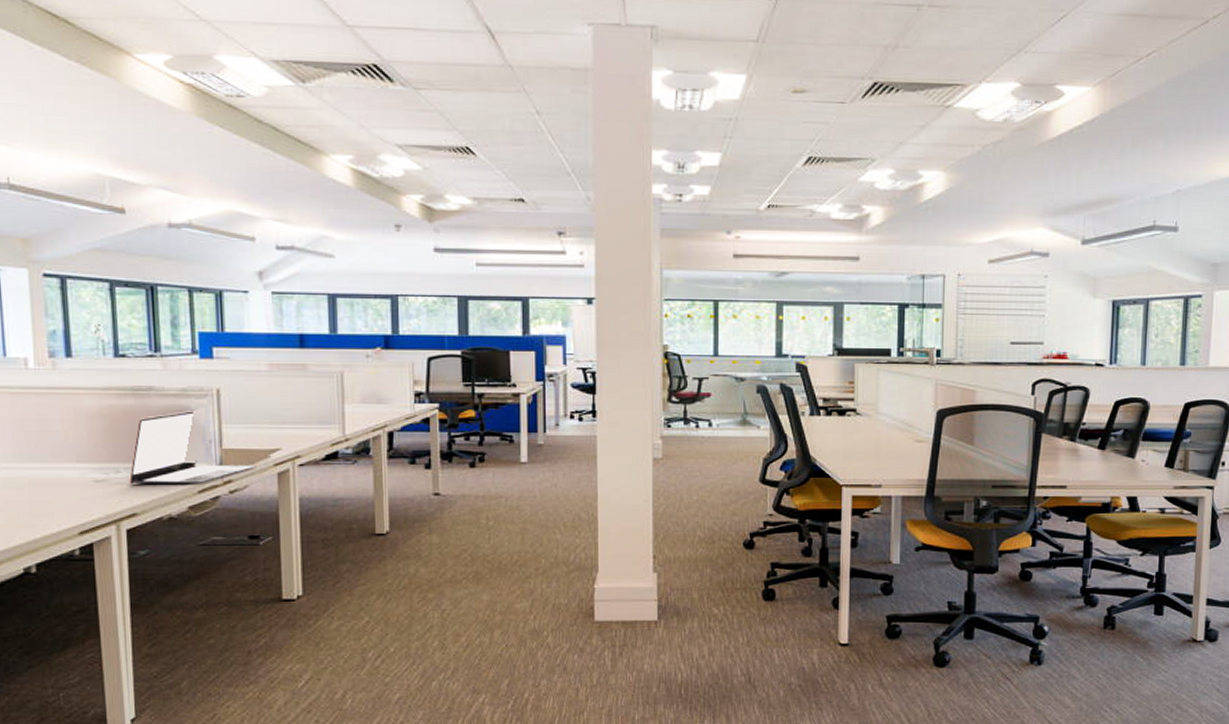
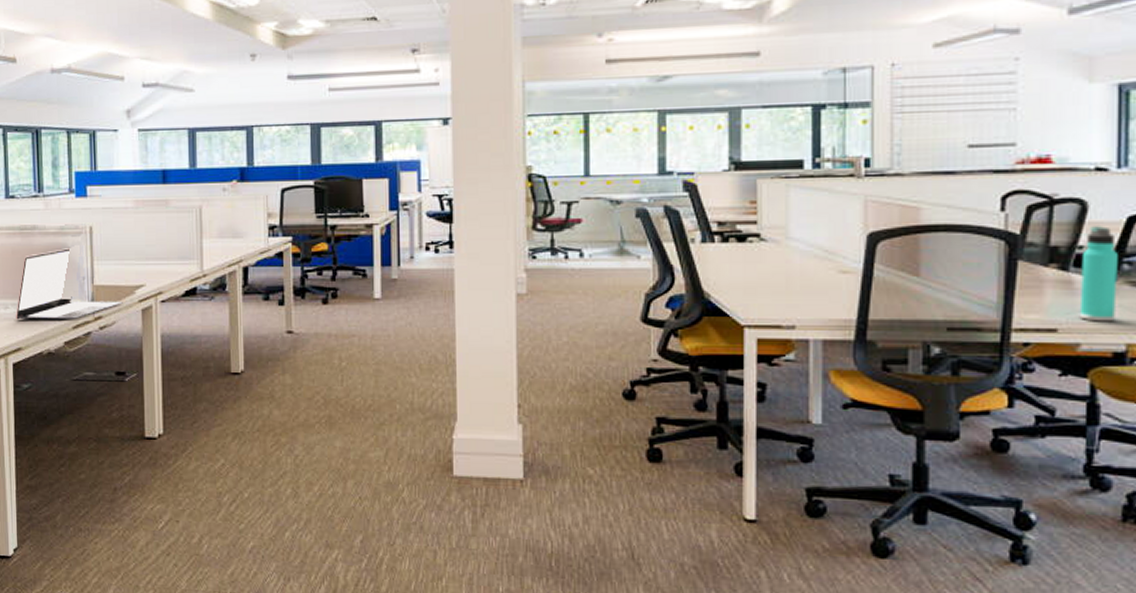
thermos bottle: none [1081,408,1108,480] -> present [1079,226,1118,322]

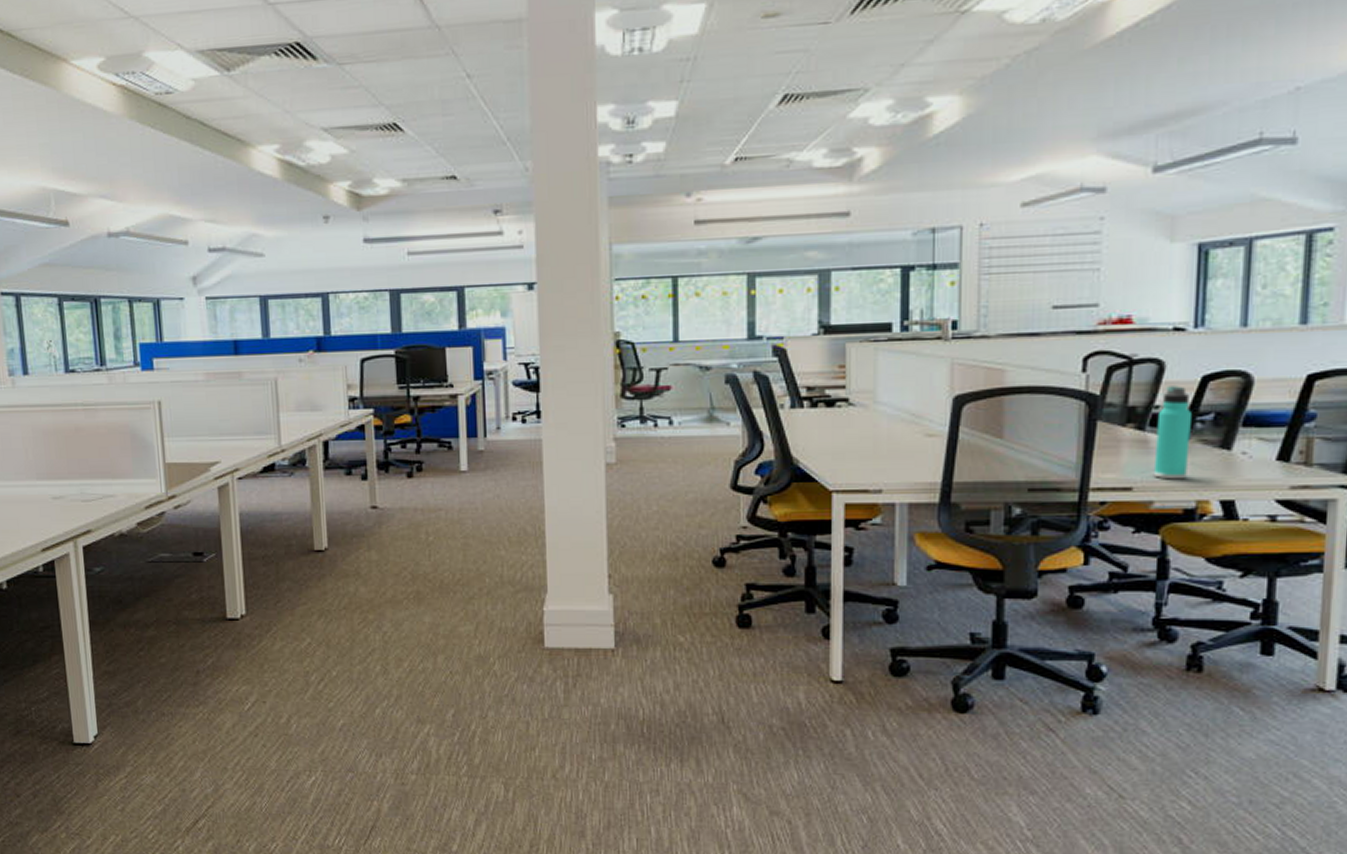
laptop: present [16,247,123,320] -> none [83,423,198,501]

